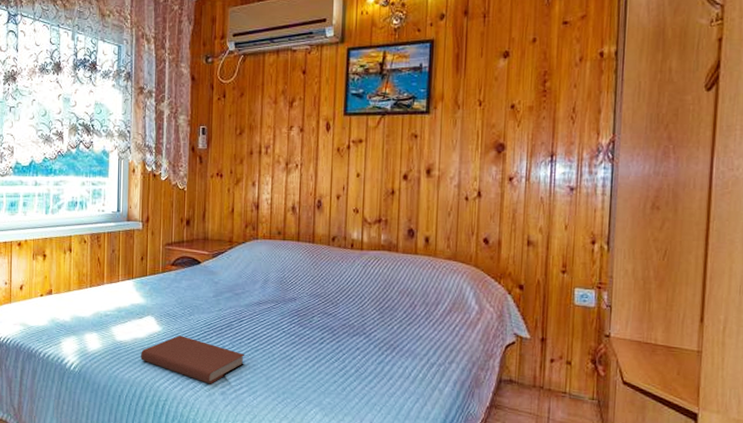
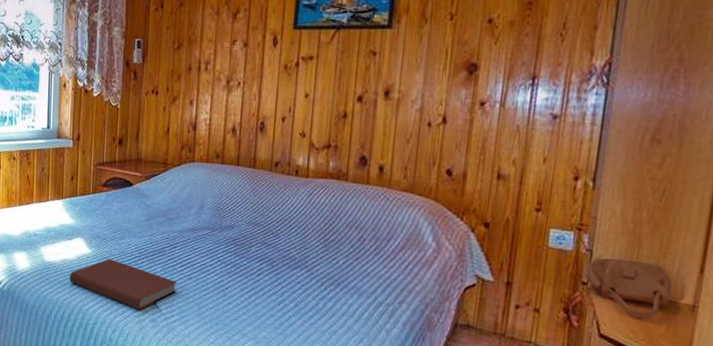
handbag: none [608,313,679,366] -> present [586,258,672,320]

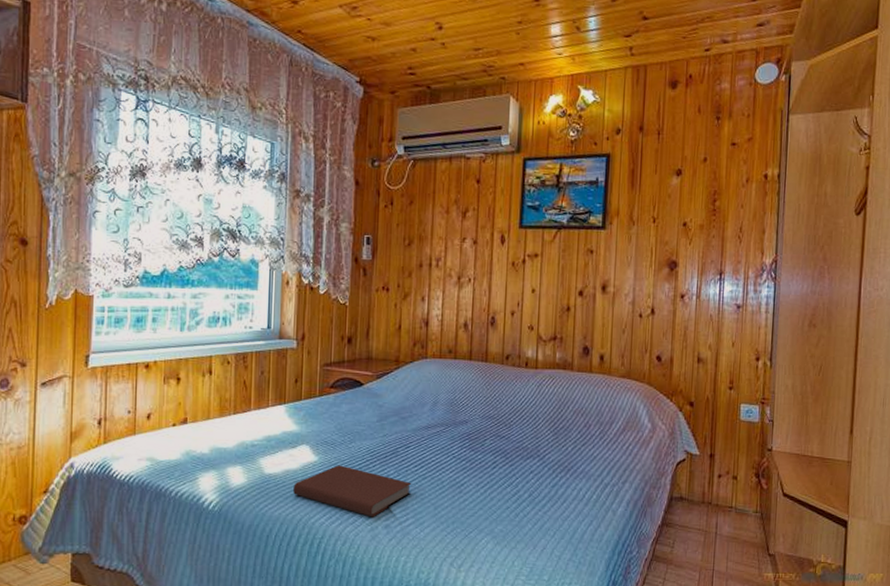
handbag: present [586,258,672,320] -> none [770,427,832,477]

